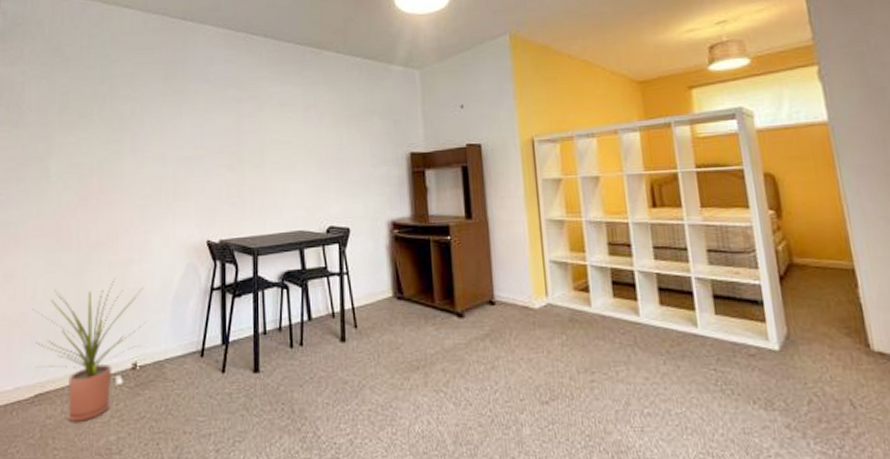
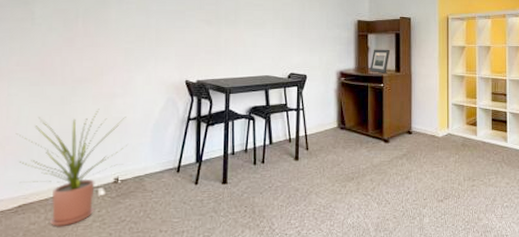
picture frame: none [430,188,457,222] -> present [369,49,391,73]

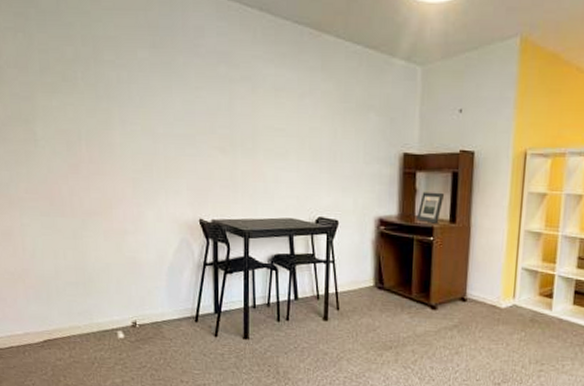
house plant: present [15,109,127,226] -> none [33,246,143,366]

